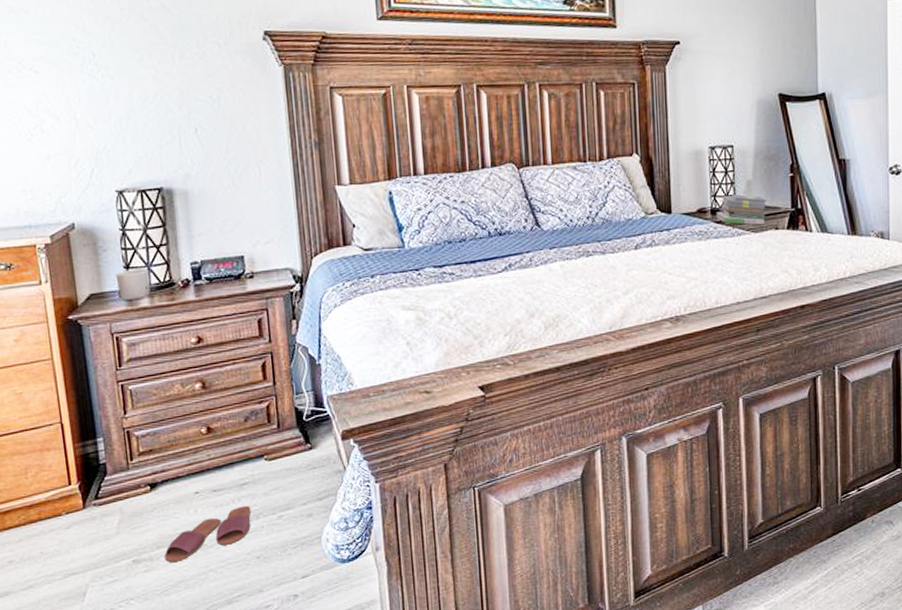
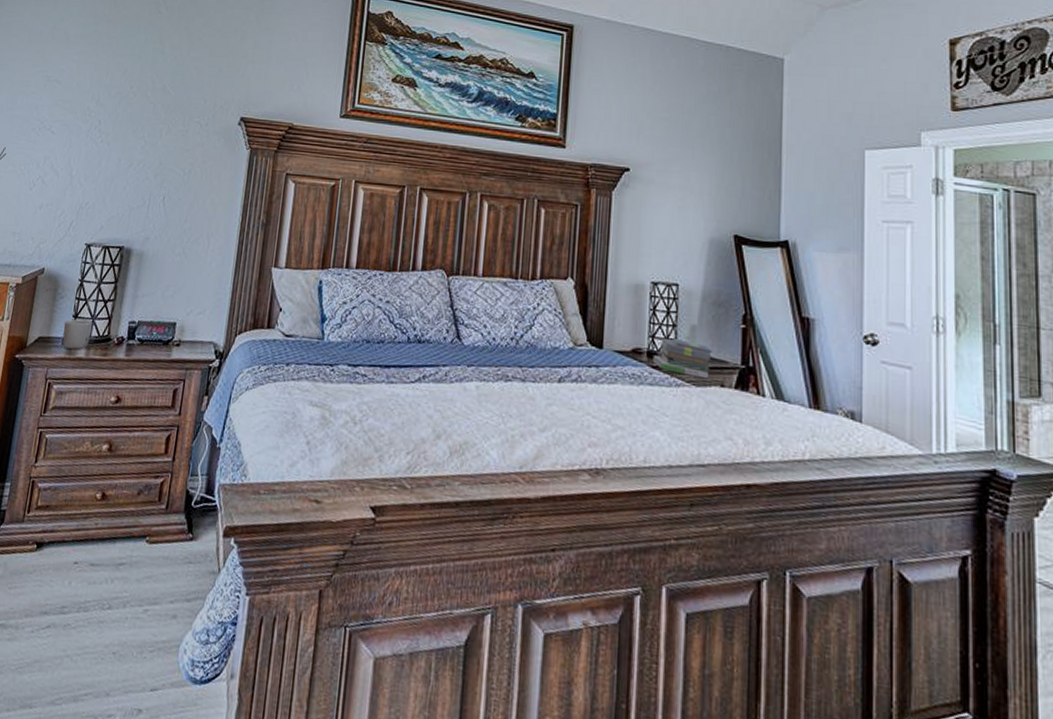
slippers: present [164,506,251,563] -> none [29,589,121,637]

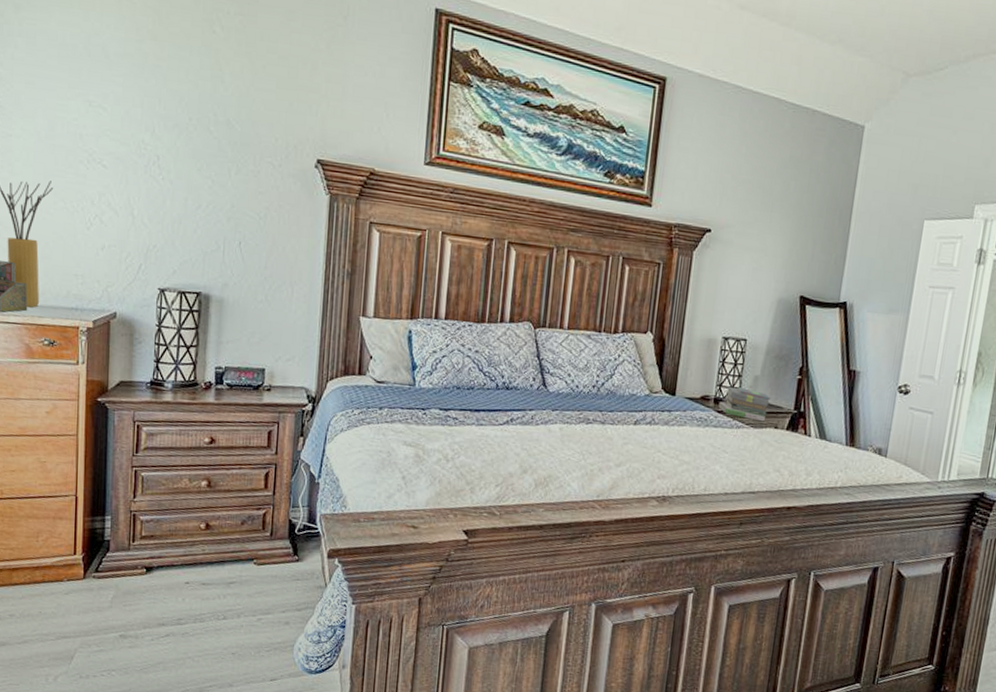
mug: present [62,319,93,350] -> none [145,364,177,394]

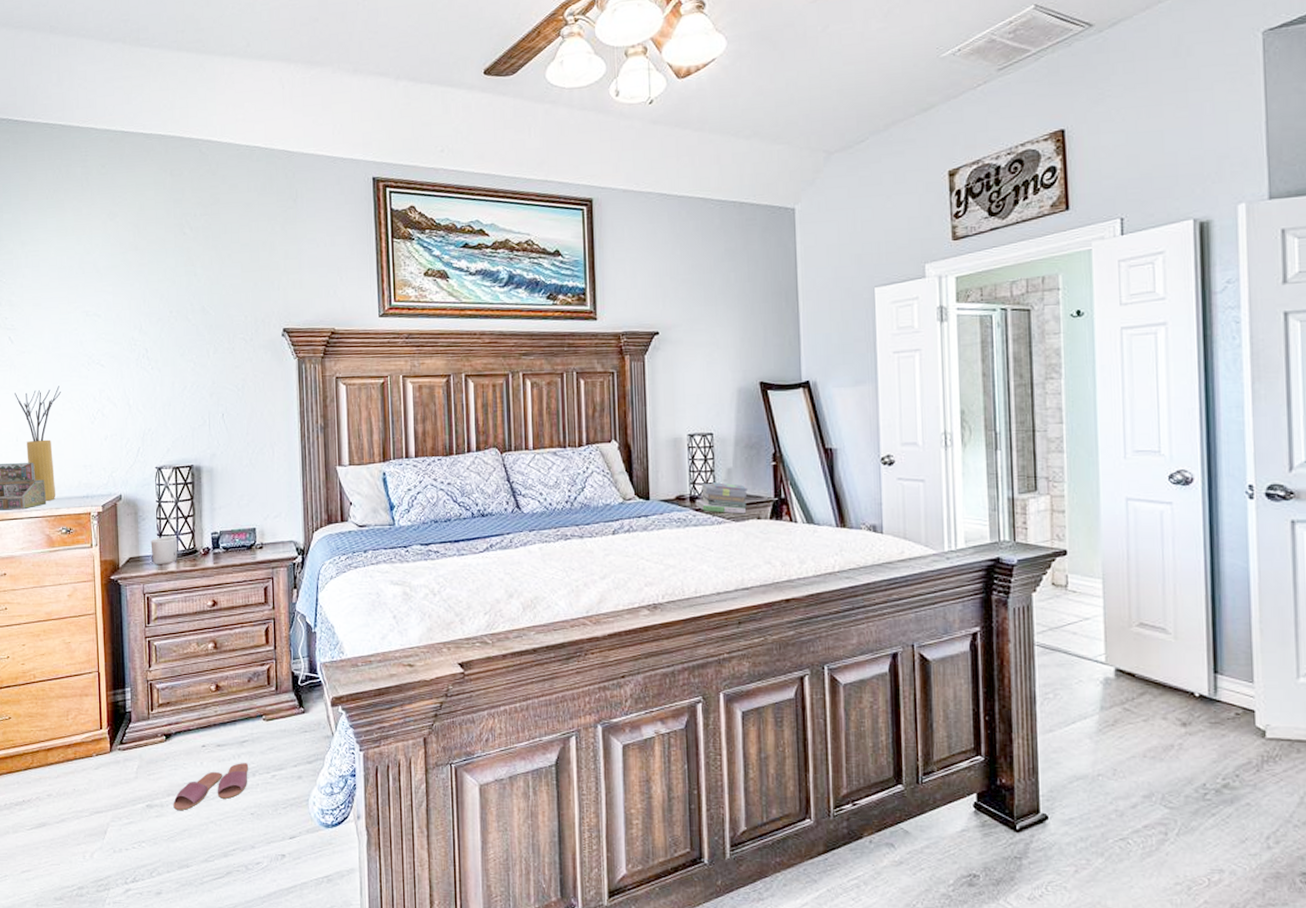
mug: none [145,364,177,394] -> present [150,537,178,564]
slippers: none [149,603,234,644] -> present [173,763,249,811]

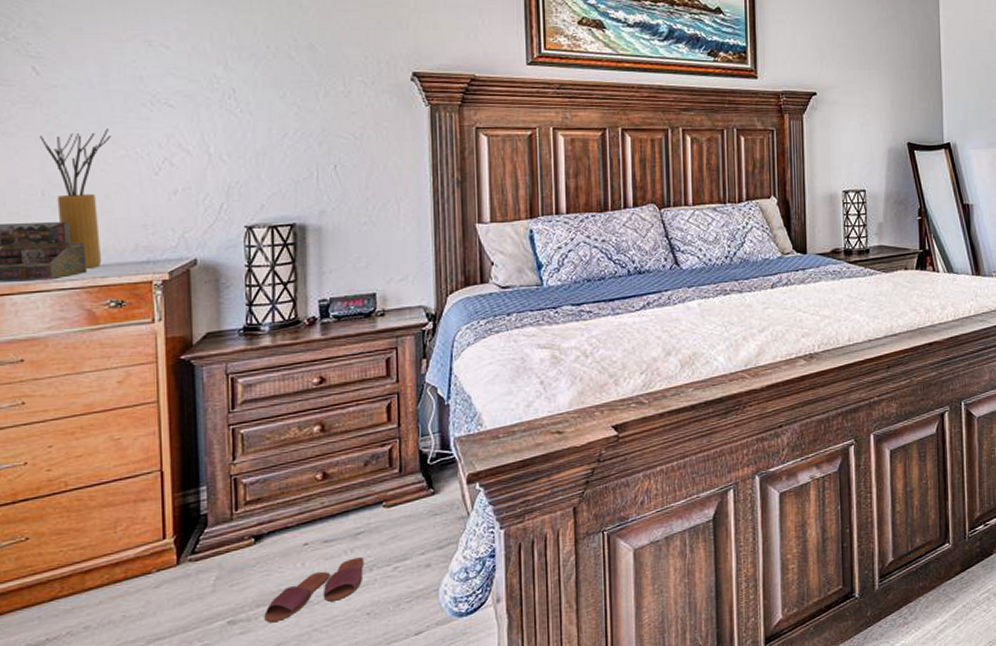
mug: present [150,537,178,564] -> none [236,306,274,339]
books: present [695,482,748,514] -> none [849,236,896,266]

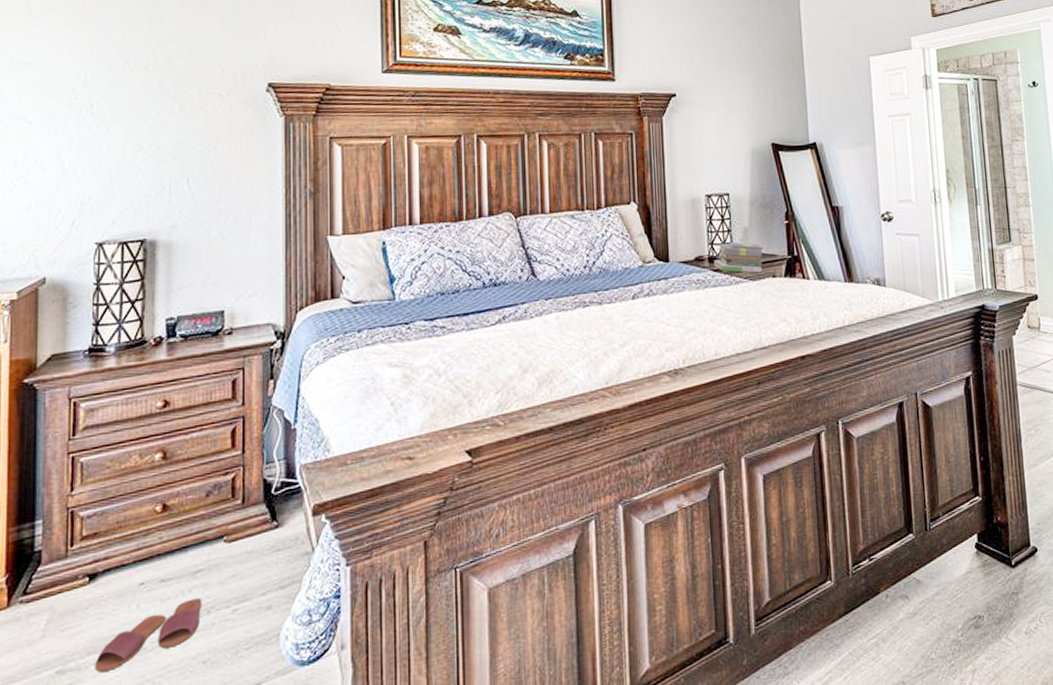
books: none [849,236,896,266] -> present [713,242,763,273]

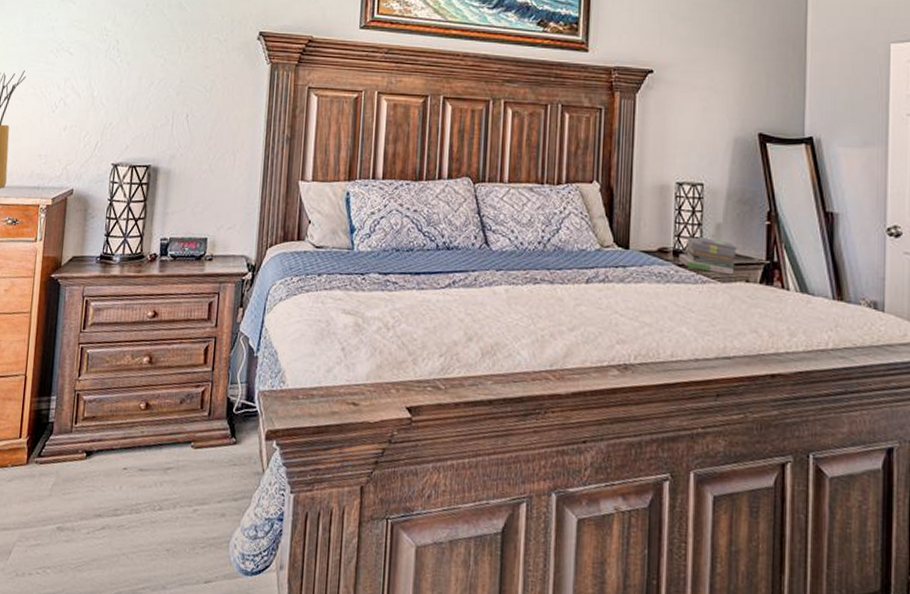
slippers: present [95,598,203,673] -> none [85,491,170,538]

